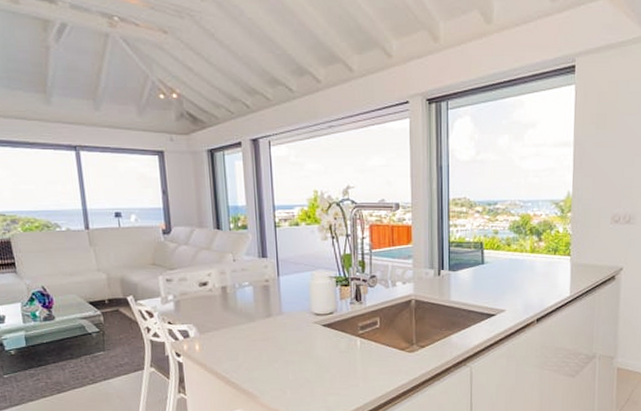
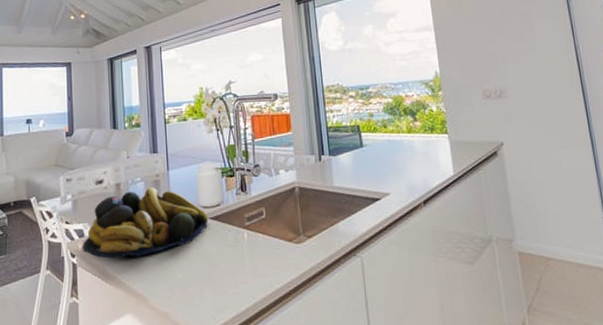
fruit bowl: none [188,292,321,359] -> present [83,187,209,259]

